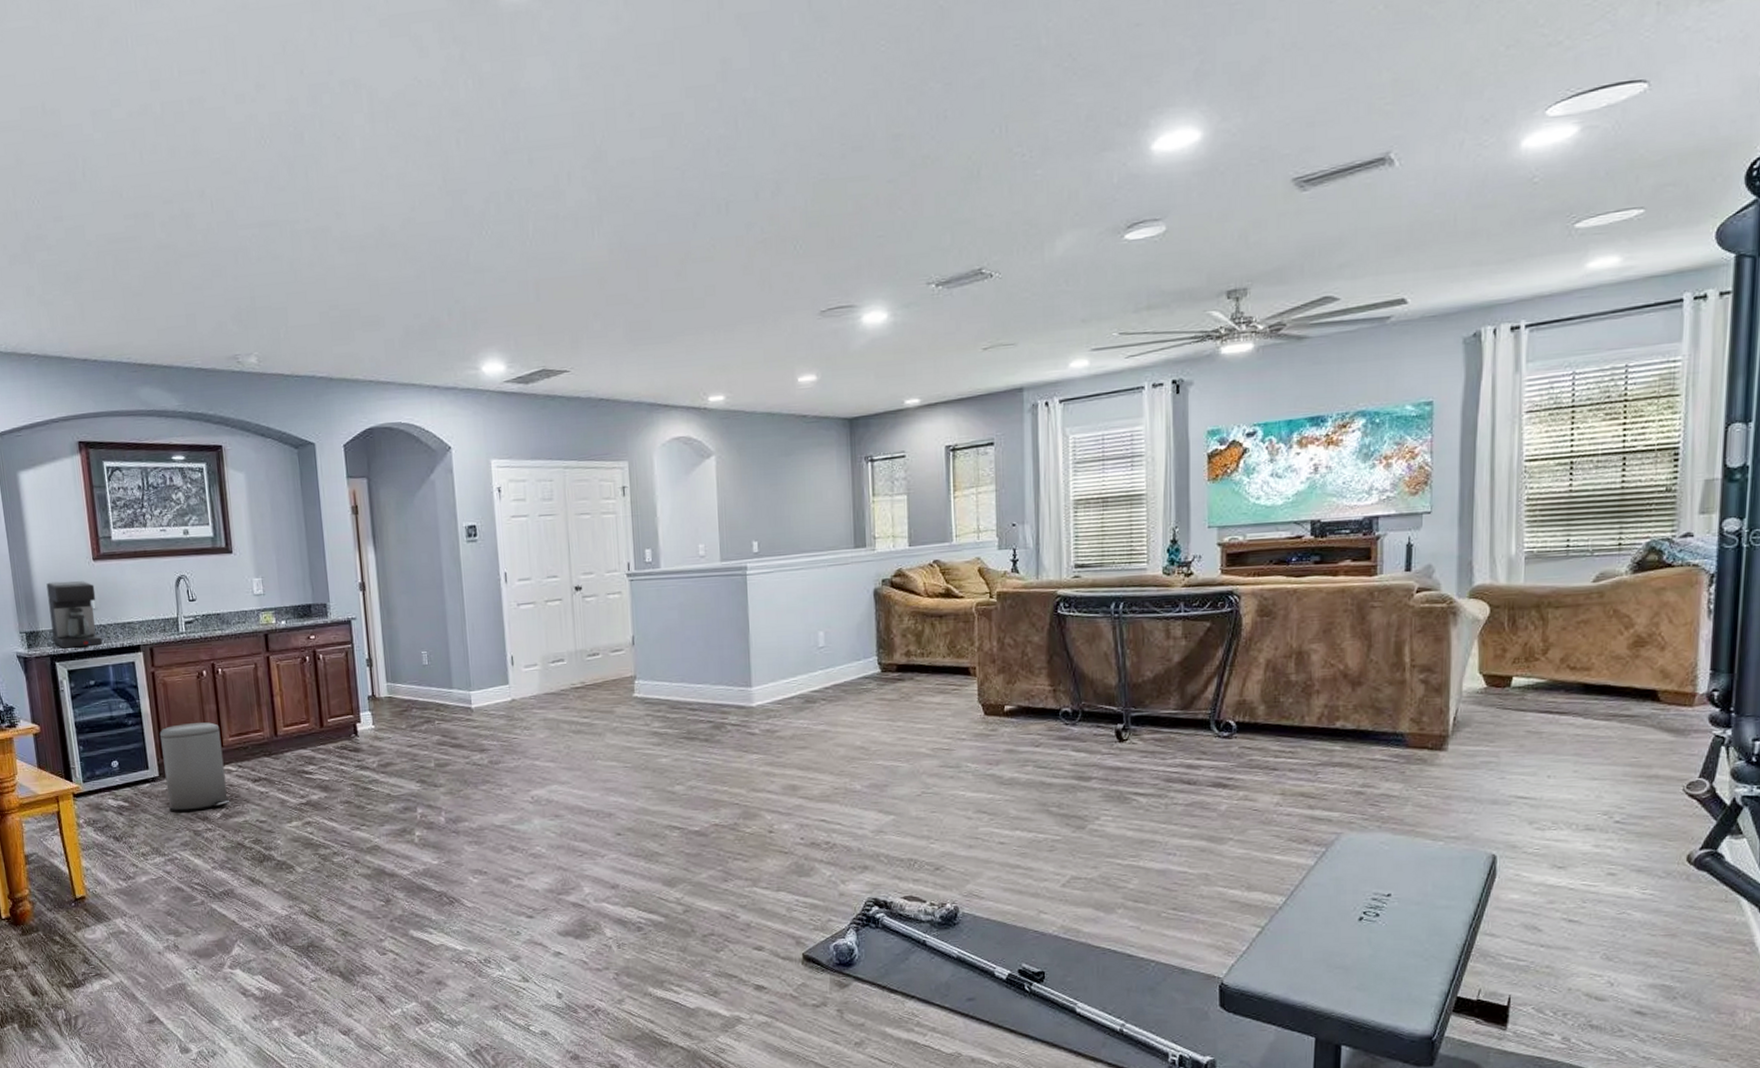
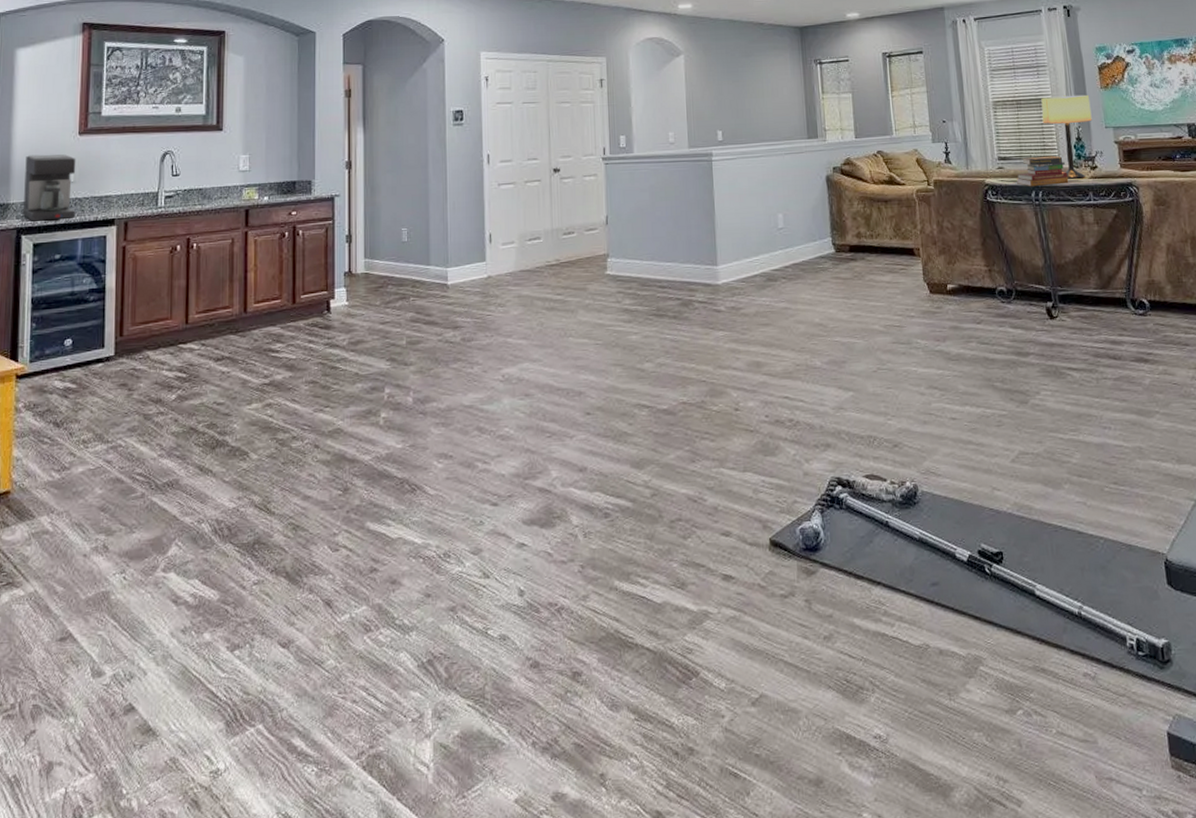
pedal bin: present [159,722,230,813] -> none [120,298,188,395]
books: none [1095,561,1157,598] -> present [1017,155,1069,187]
table lamp: none [1132,488,1193,588] -> present [1041,94,1092,179]

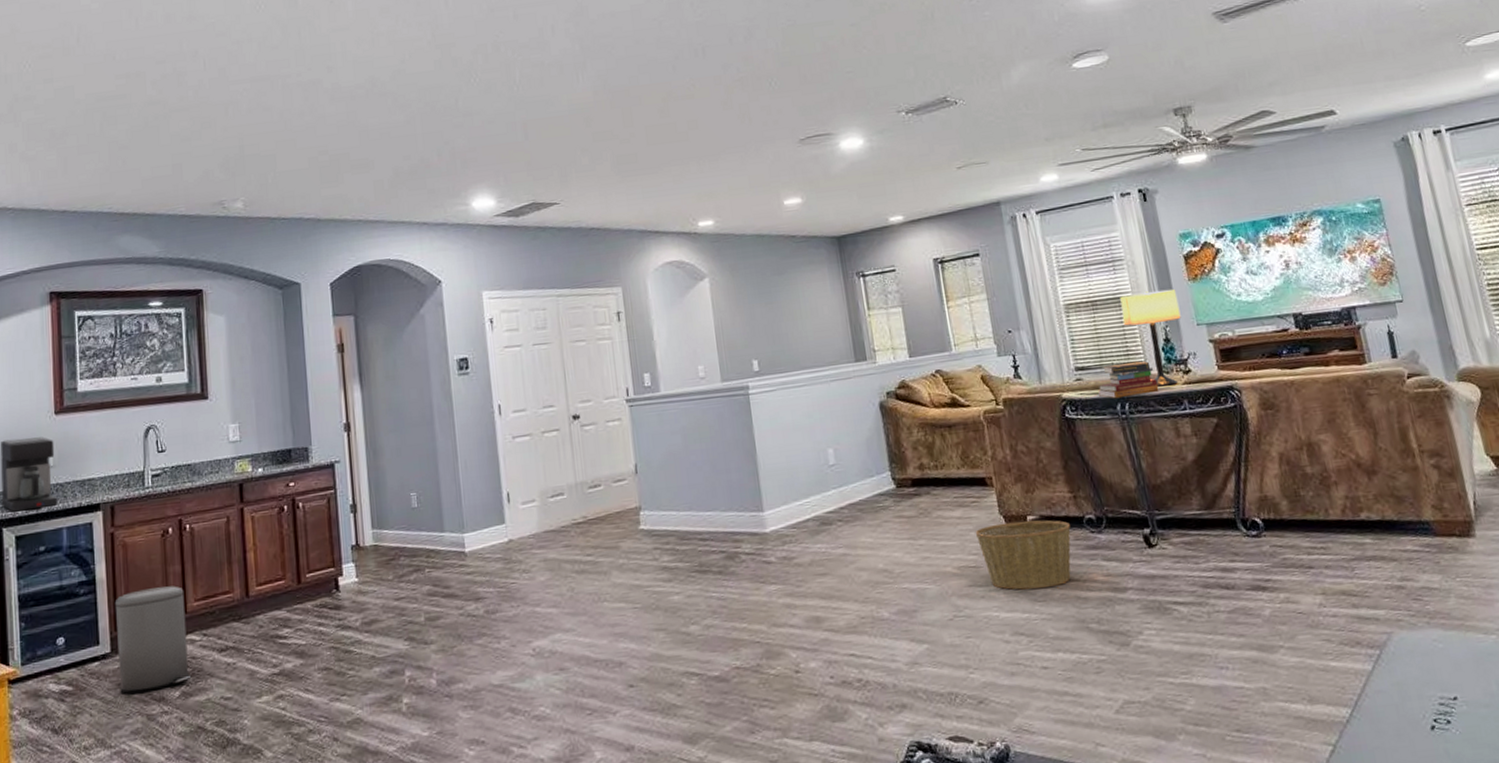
pedal bin: none [120,298,188,395] -> present [114,586,192,695]
basket: none [901,288,984,350] -> present [975,520,1071,590]

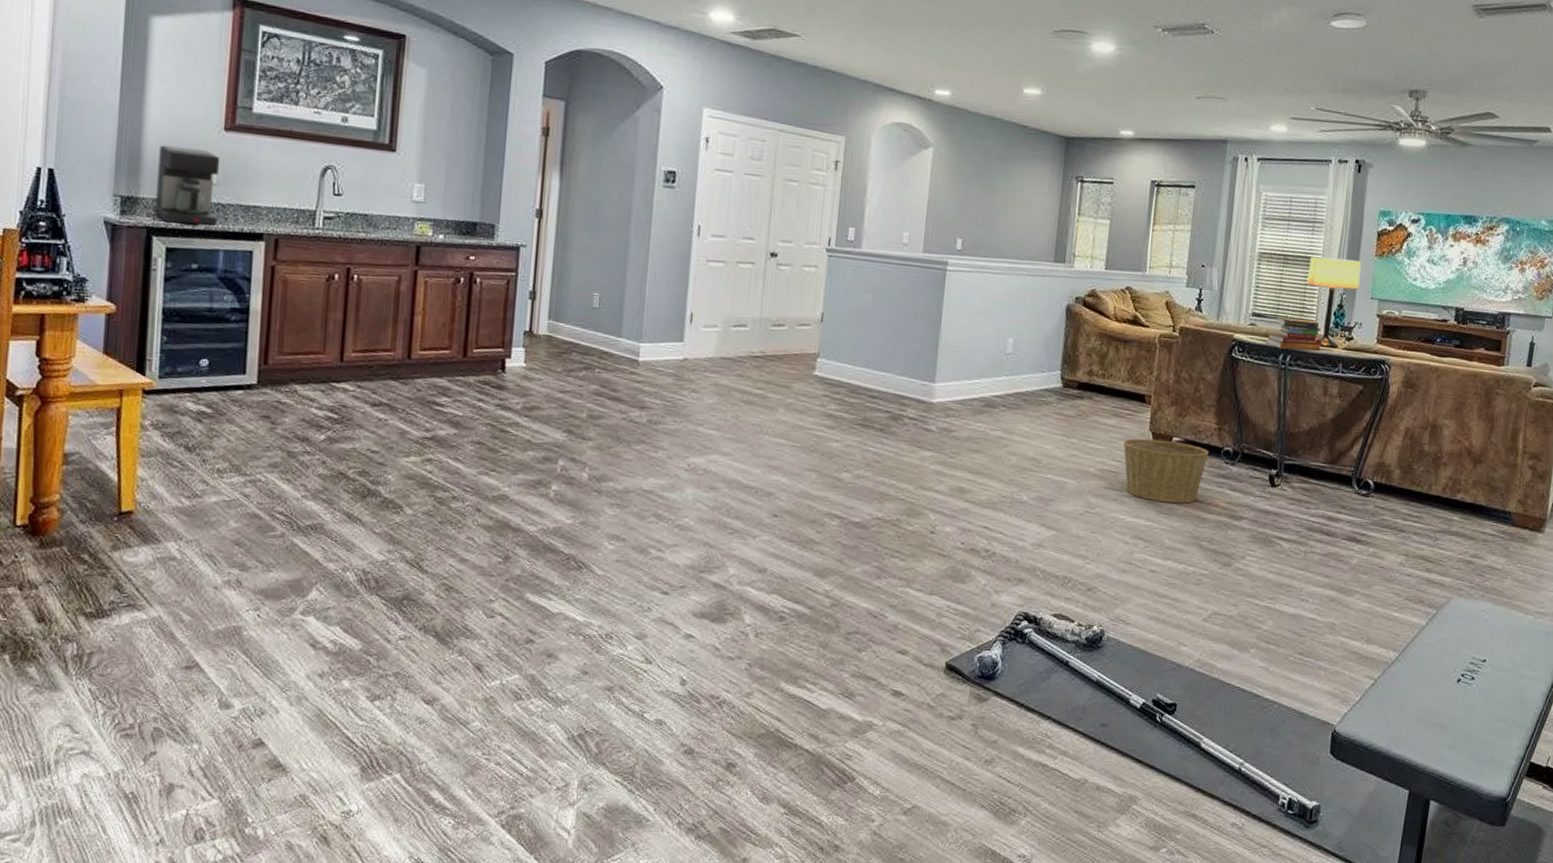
pedal bin: present [114,586,192,695] -> none [262,329,343,431]

